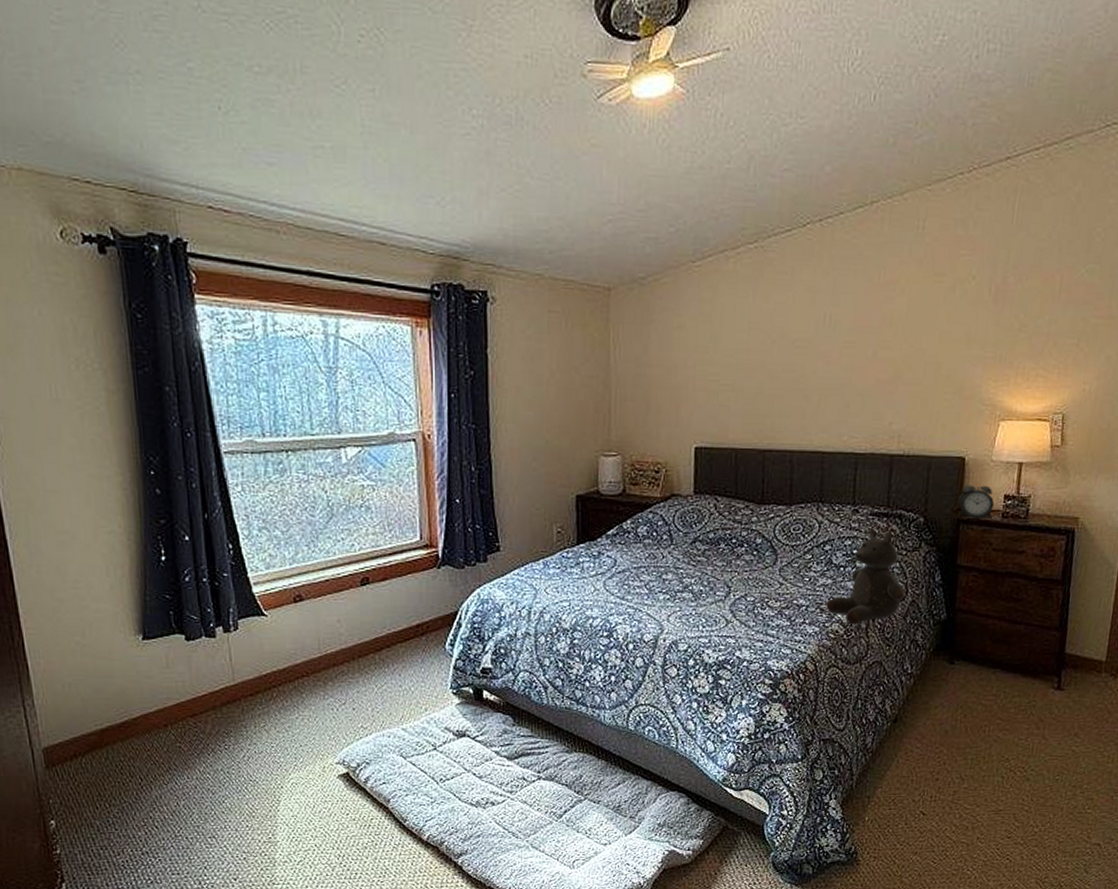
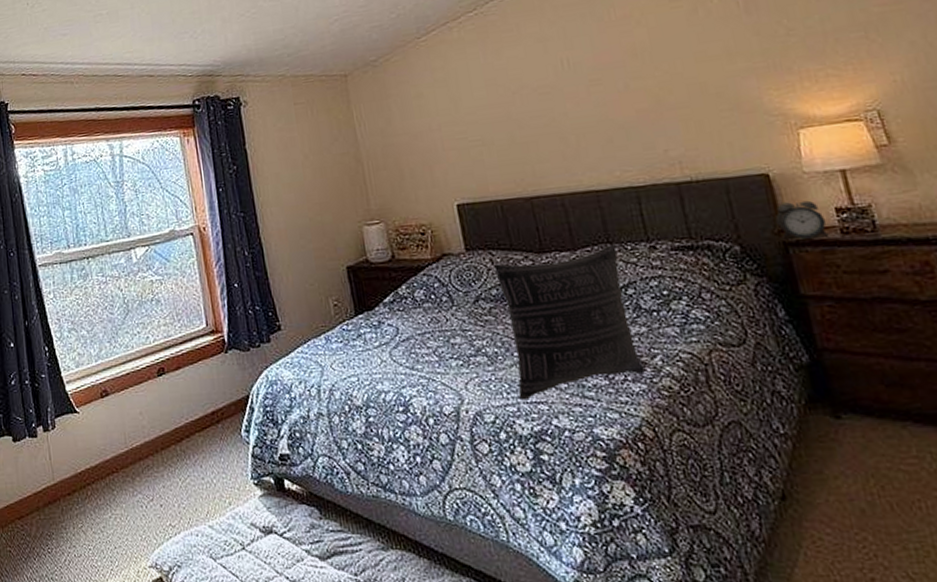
pillow: none [712,504,826,634] -> present [494,244,645,401]
stuffed bear: present [826,528,905,625] -> none [647,264,745,378]

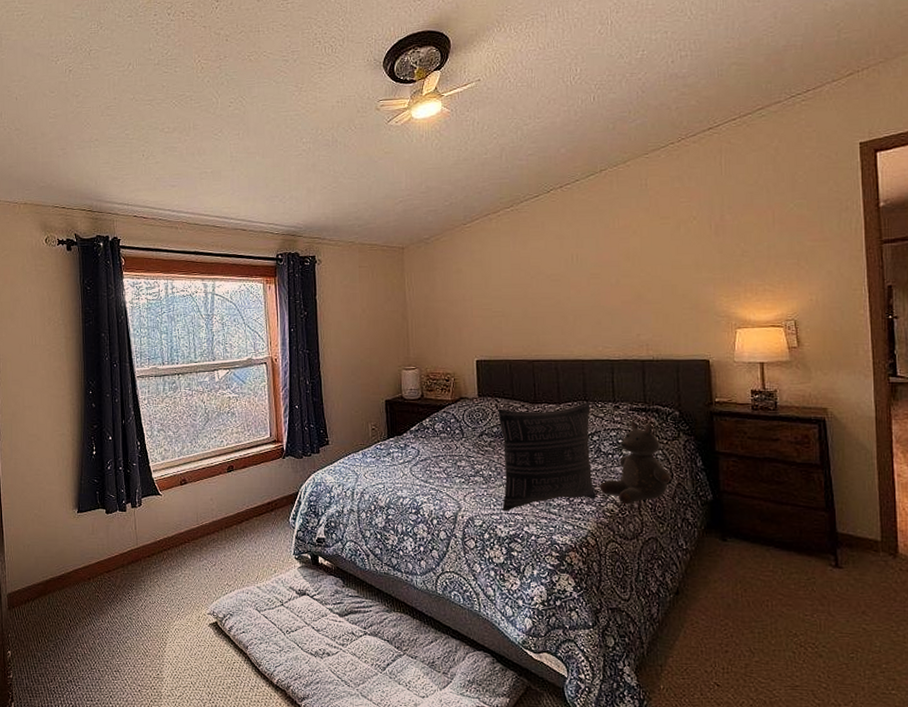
stuffed bear: none [647,264,745,378] -> present [600,421,671,505]
alarm clock: present [775,200,830,241] -> none [708,383,743,412]

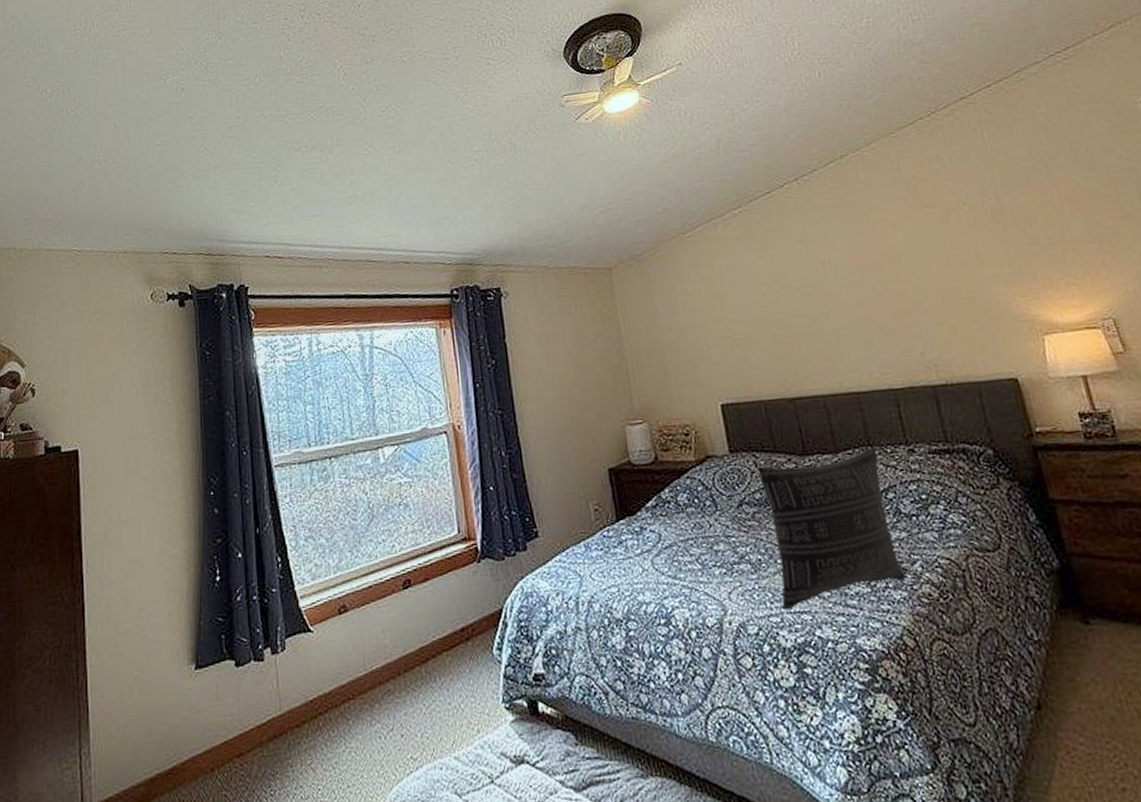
stuffed bear: present [600,421,671,505] -> none [907,467,1000,585]

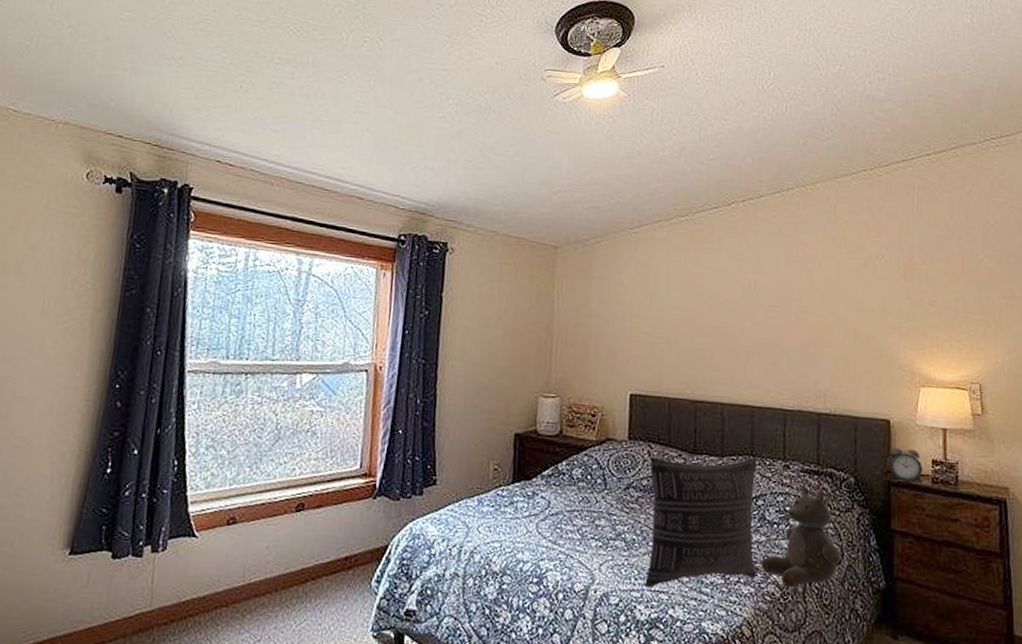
stuffed bear: none [907,467,1000,585] -> present [761,485,841,588]
alarm clock: none [1024,405,1074,445] -> present [886,447,923,485]

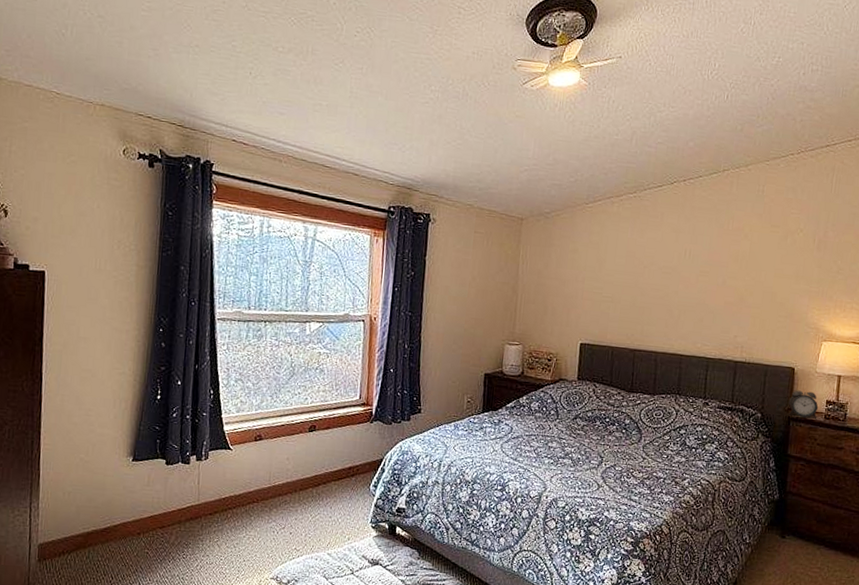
pillow: present [644,456,757,588] -> none [586,394,683,496]
stuffed bear: present [761,485,841,588] -> none [680,418,745,498]

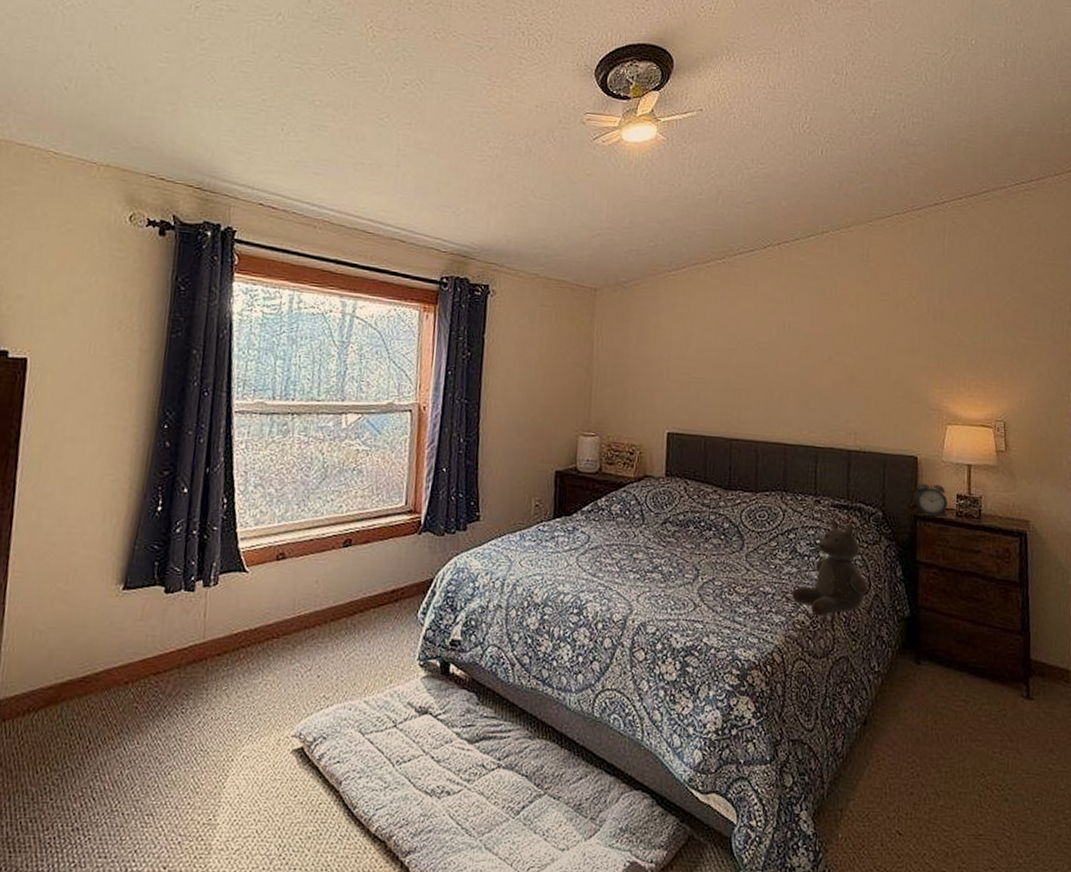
stuffed bear: none [680,418,745,498] -> present [791,519,868,617]

